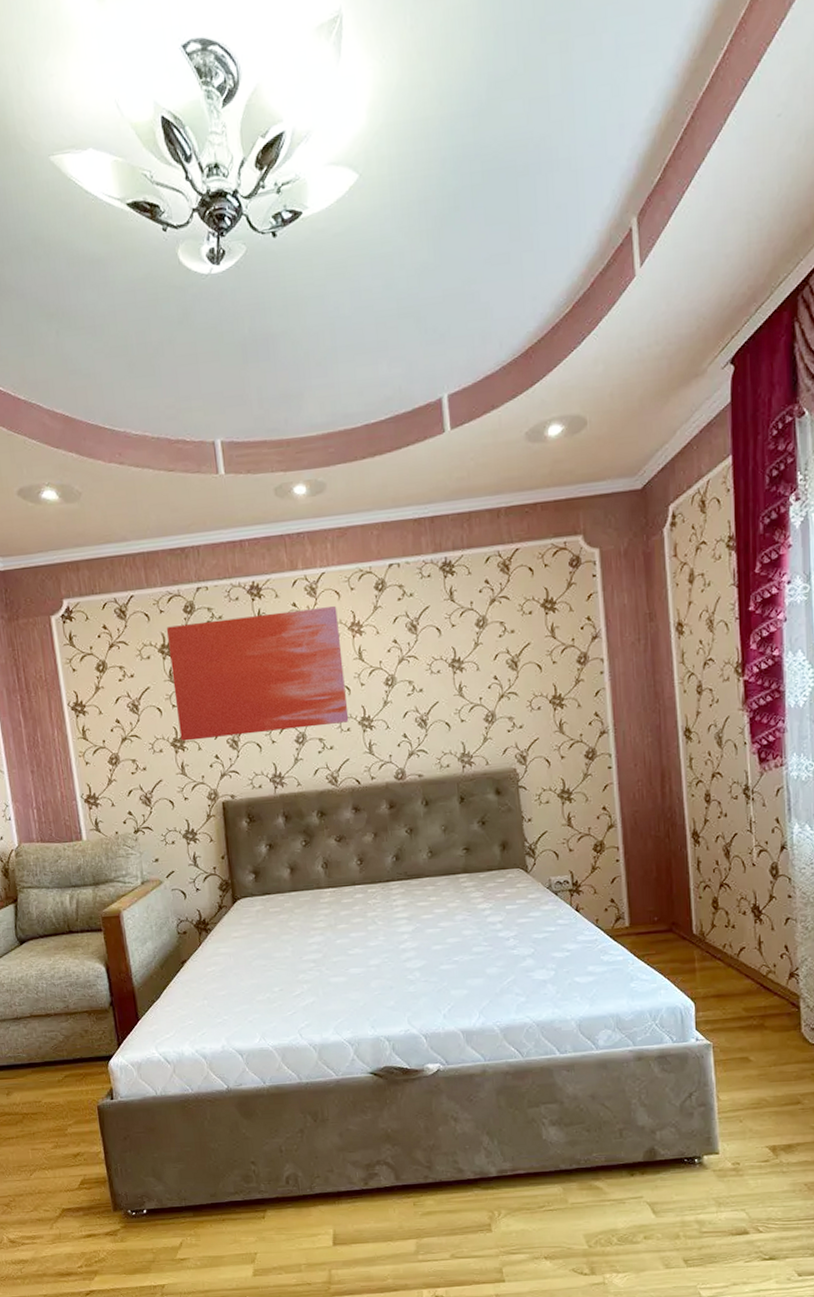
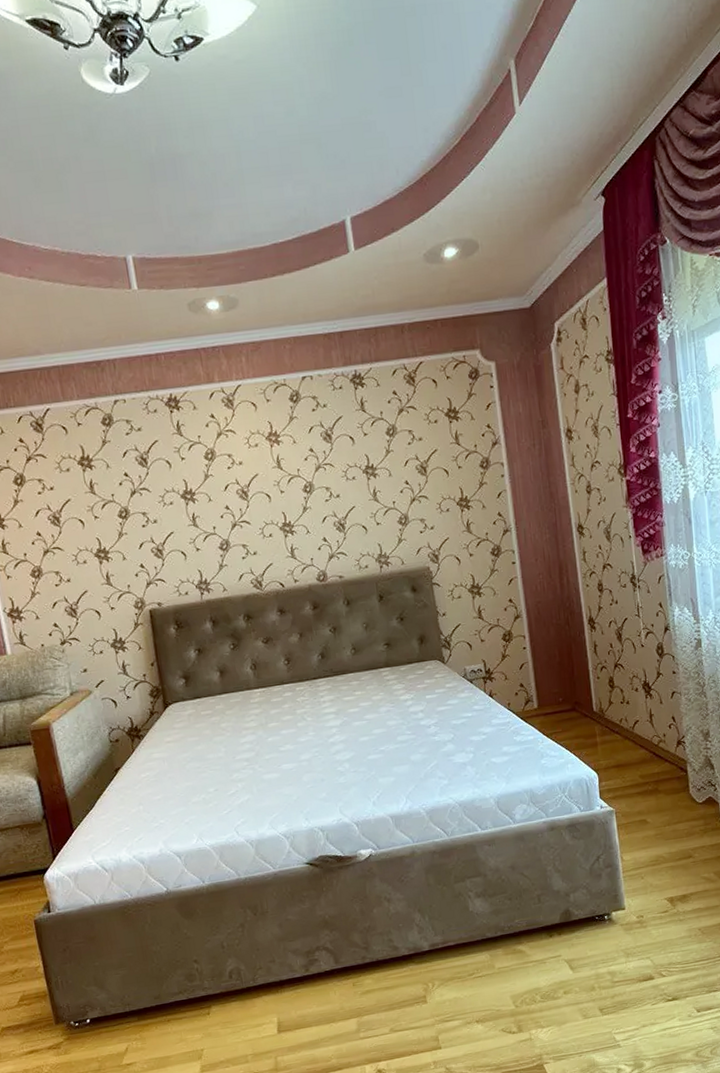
wall art: present [166,606,349,741] -> none [85,417,271,552]

